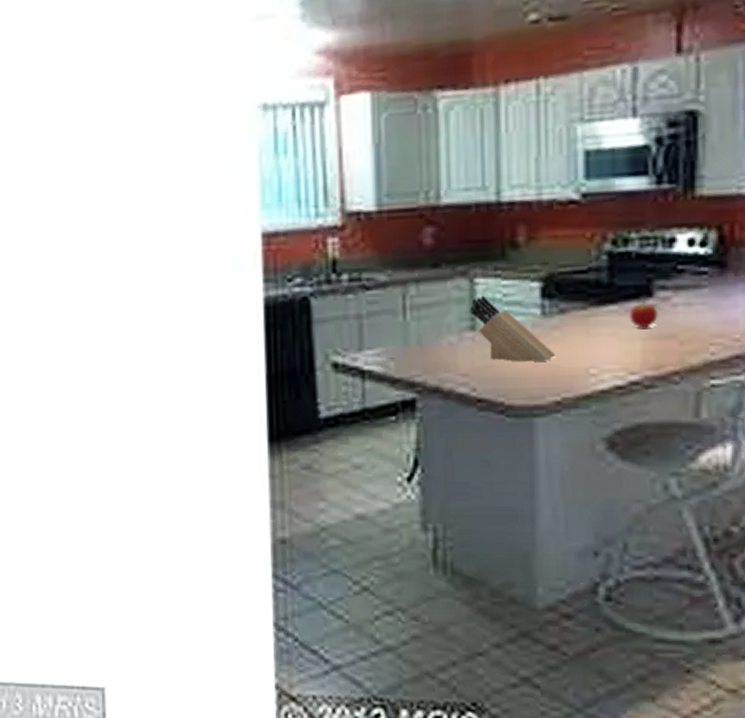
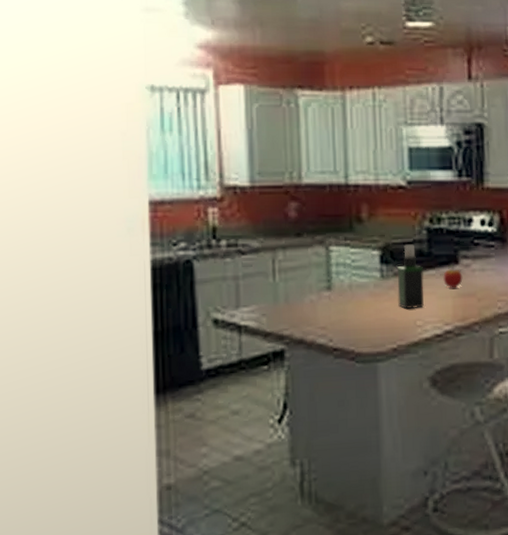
knife block: present [470,295,555,362] -> none [326,260,392,316]
spray bottle: none [564,273,602,354] -> present [397,244,424,309]

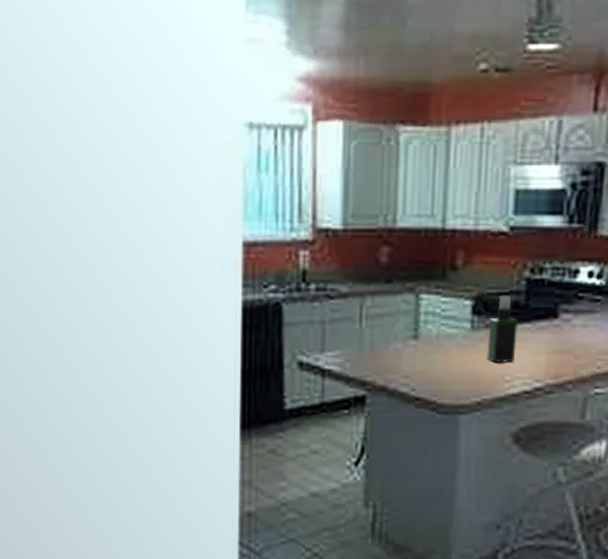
apple: present [443,265,463,288] -> none [539,319,561,344]

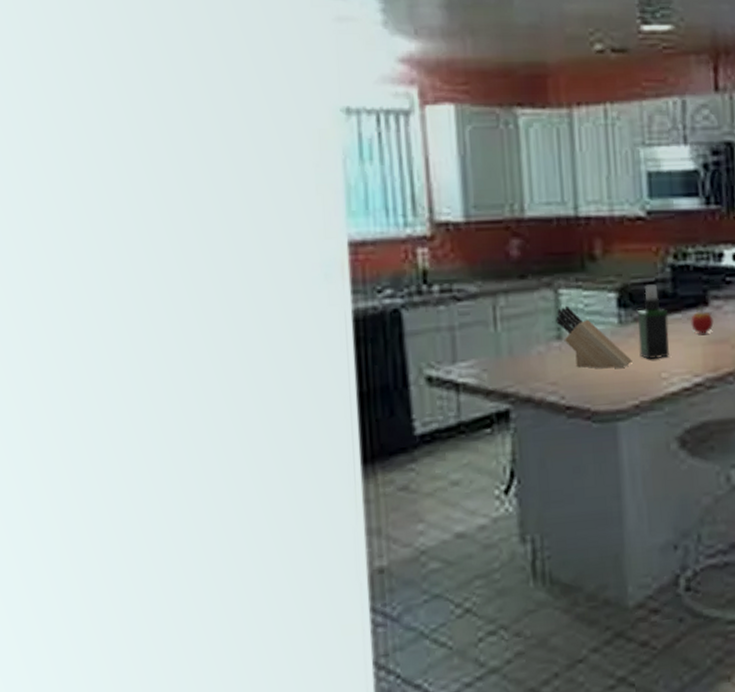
knife block: none [414,309,479,368] -> present [556,305,632,369]
apple: none [539,319,561,344] -> present [691,307,714,334]

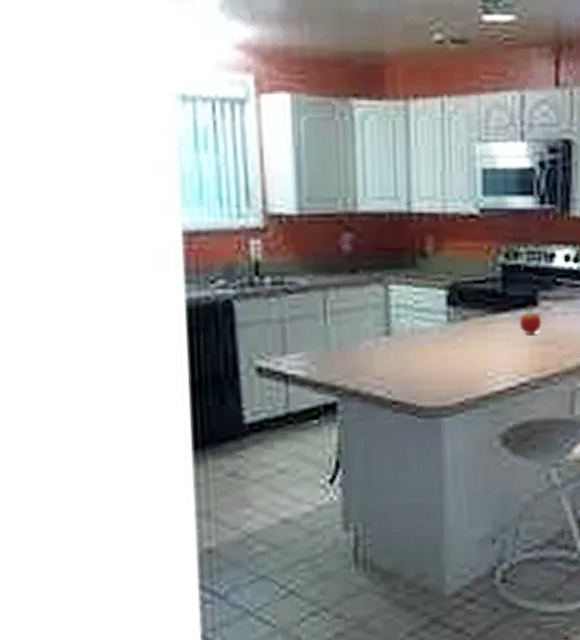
knife block: present [556,305,632,369] -> none [385,301,459,365]
spray bottle: present [638,284,670,360] -> none [466,283,498,358]

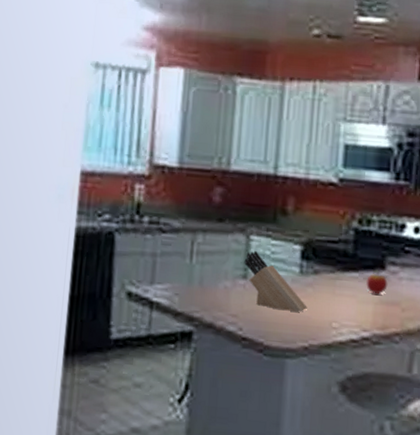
knife block: none [385,301,459,365] -> present [244,250,307,312]

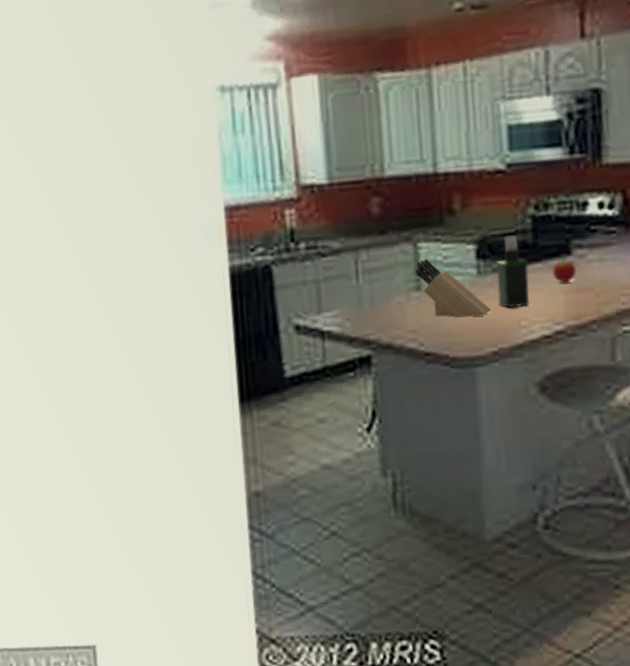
spray bottle: none [315,243,347,310] -> present [497,235,530,308]

